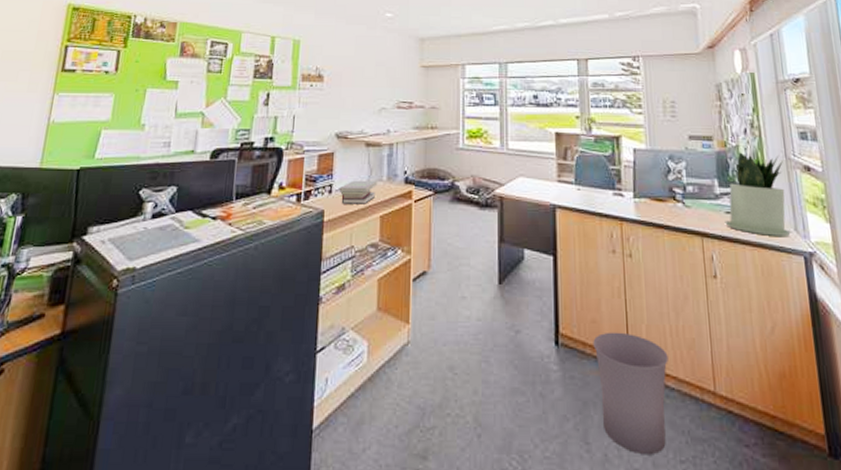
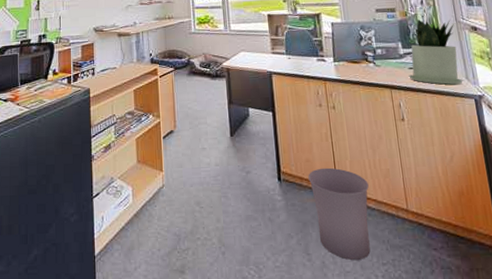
books: present [339,180,377,204] -> none [100,62,129,83]

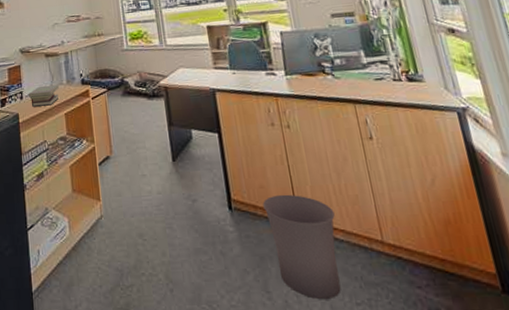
books: none [100,62,129,83] -> present [28,84,59,107]
planter: present [408,19,464,85] -> none [374,22,443,97]

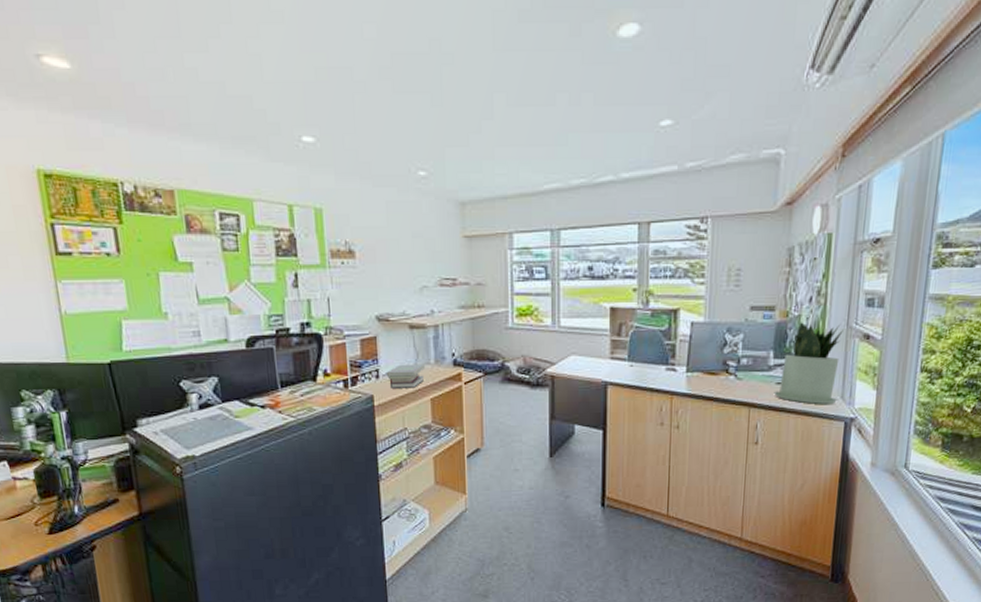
waste bin: present [262,194,341,299] -> none [636,493,704,586]
planter: none [374,22,443,97] -> present [774,322,844,405]

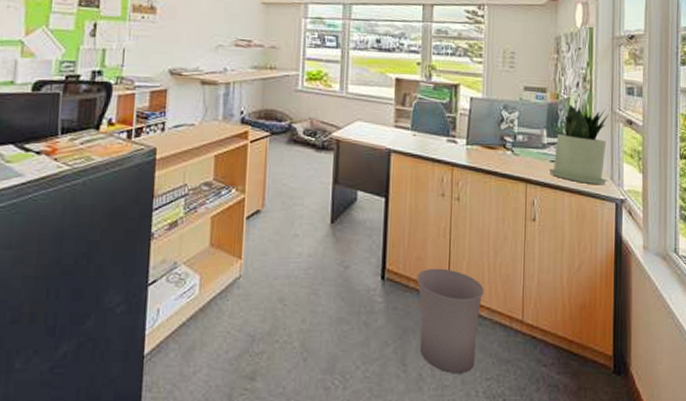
books: present [386,363,425,388] -> none [172,118,212,143]
waste bin: none [636,493,704,586] -> present [417,268,484,373]

